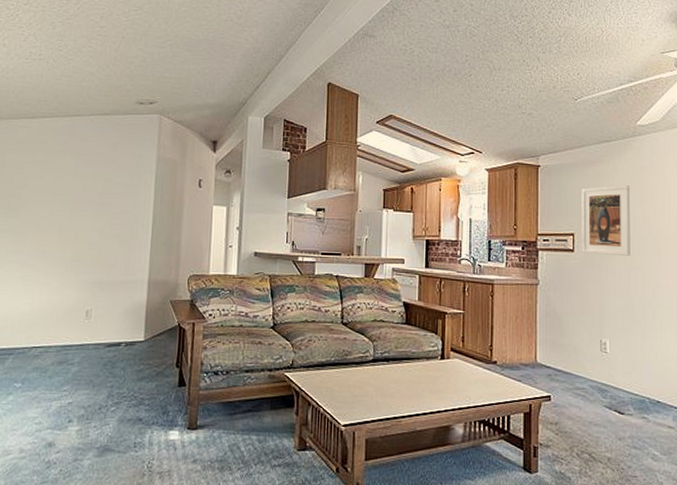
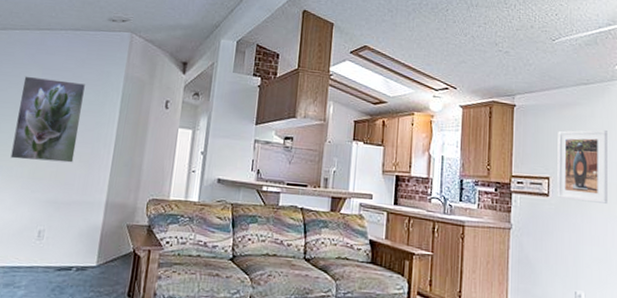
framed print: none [52,162,120,245] -> present [10,76,86,163]

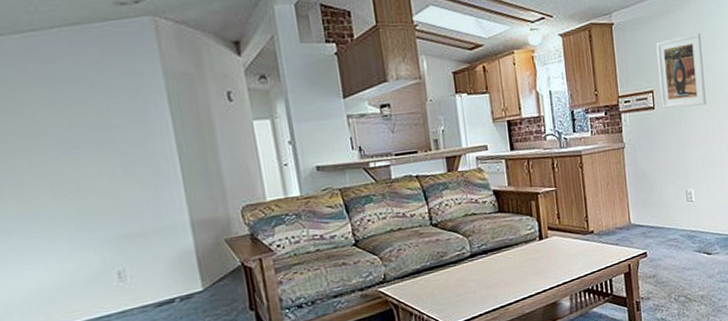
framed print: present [10,76,86,163] -> none [22,91,132,201]

